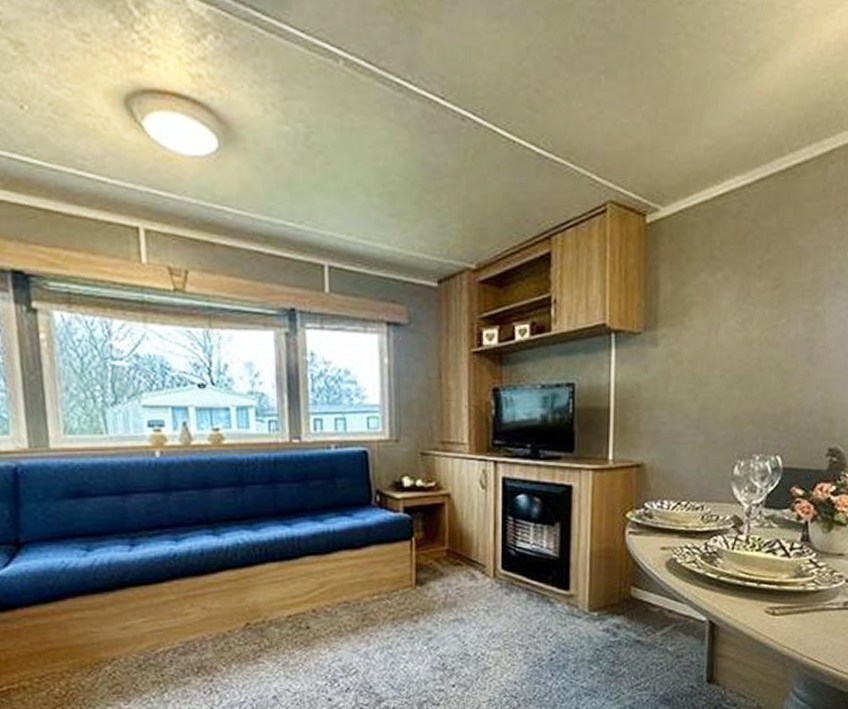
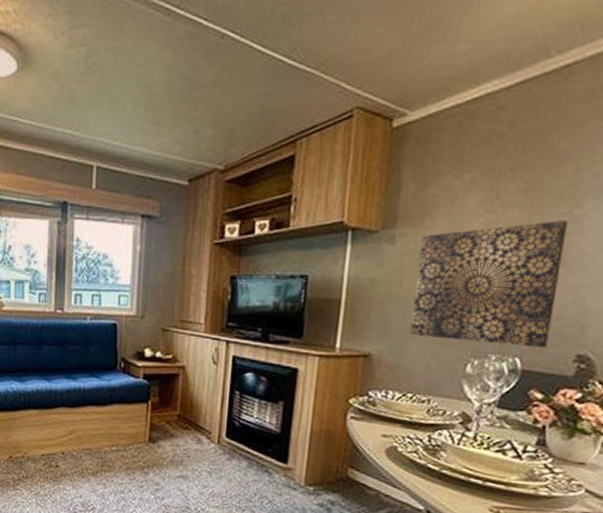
wall art: none [679,317,812,445] -> present [410,220,568,348]

